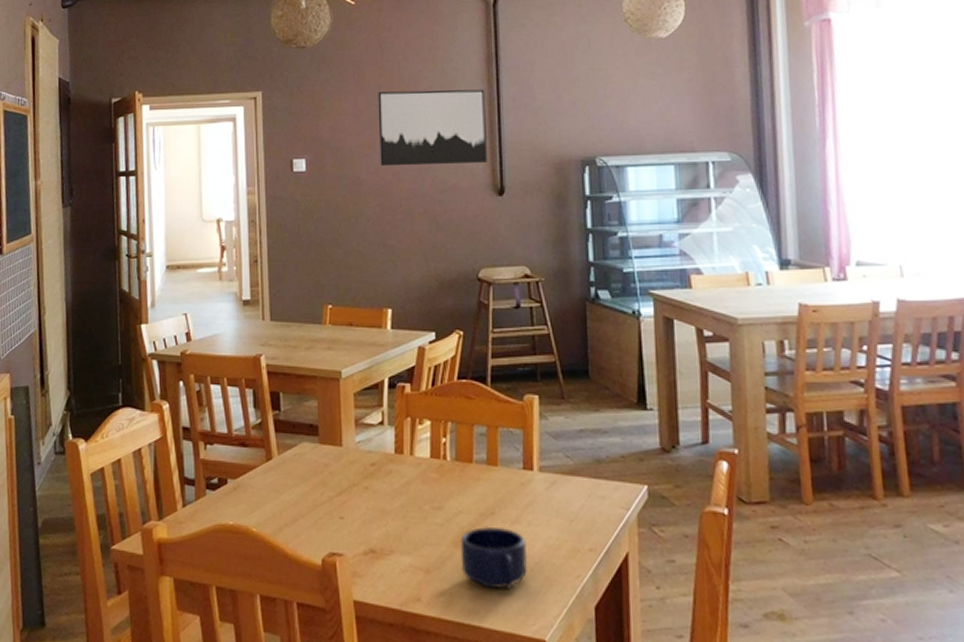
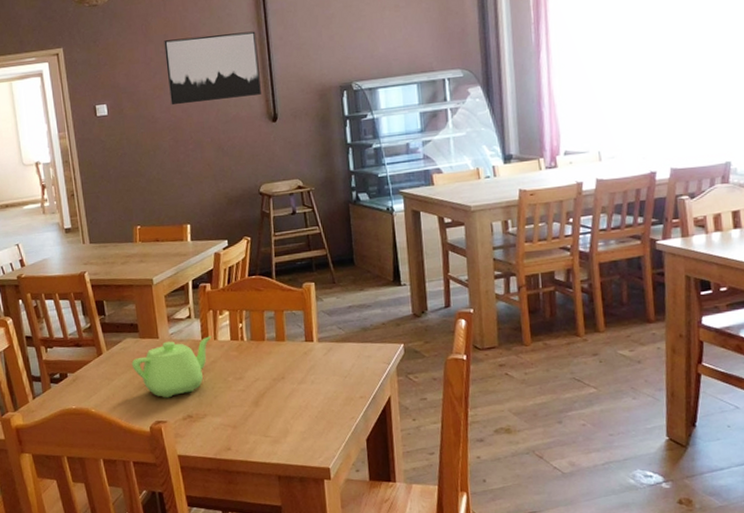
teapot: none [306,450,407,524] -> present [131,336,211,398]
mug: present [460,526,528,589] -> none [258,388,313,434]

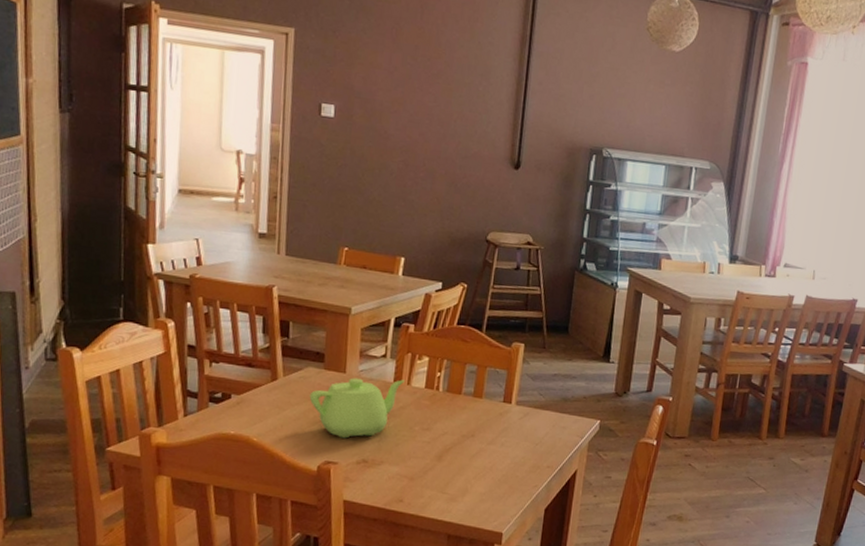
wall art: present [164,31,261,106] -> none [408,52,515,137]

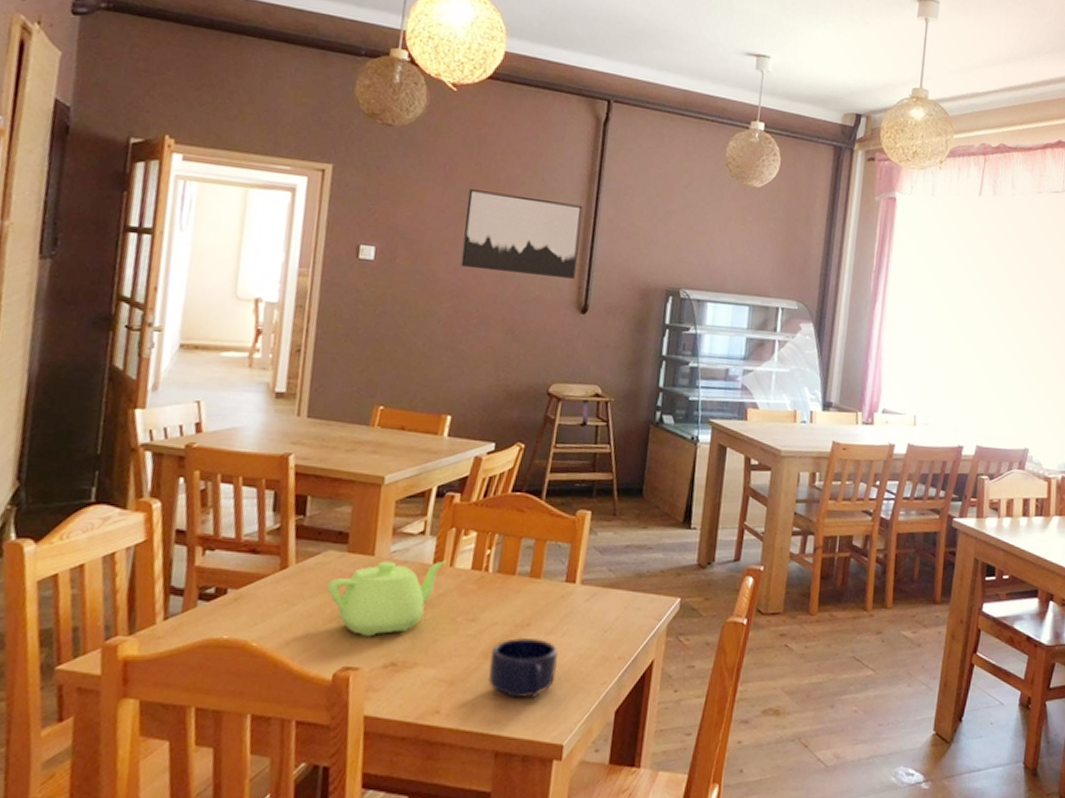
wall art: none [408,52,515,137] -> present [460,189,583,279]
mug: none [440,445,498,494] -> present [487,637,559,697]

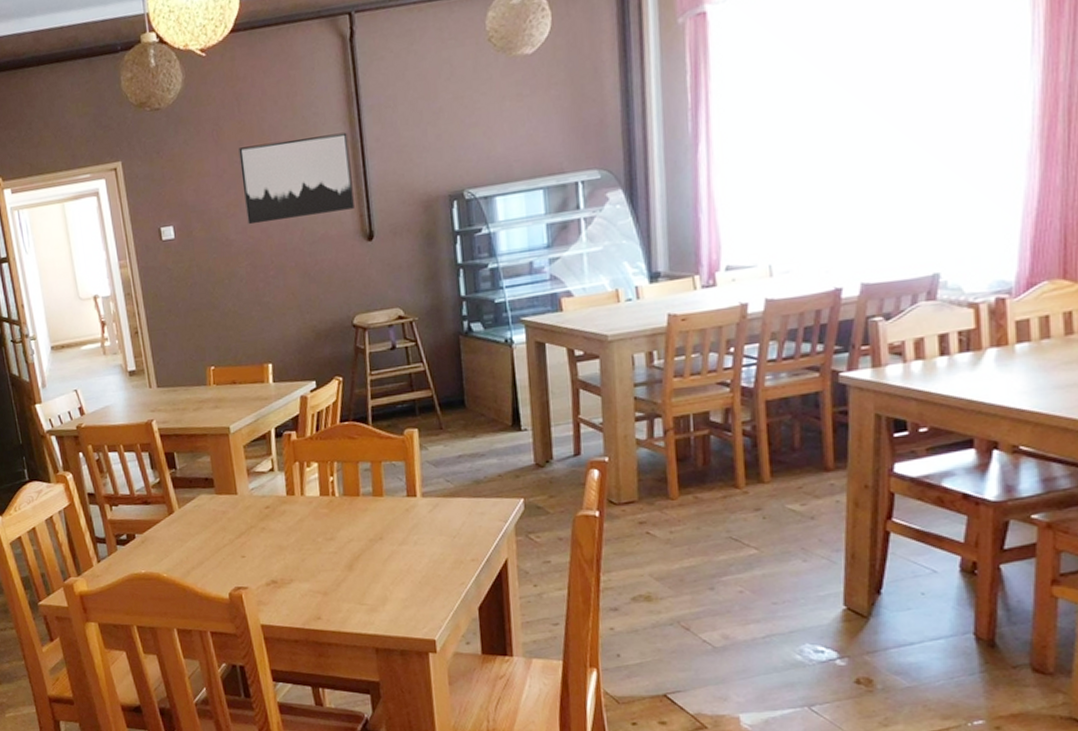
teapot: present [327,560,447,637] -> none [207,491,298,562]
mug: present [487,637,559,697] -> none [352,549,416,602]

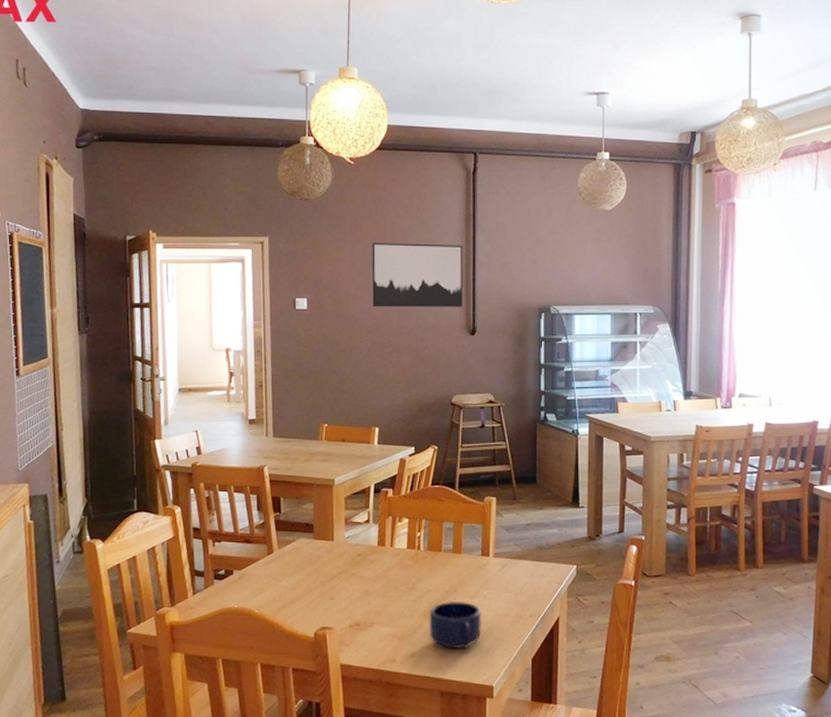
mug: none [352,549,416,602] -> present [429,601,482,648]

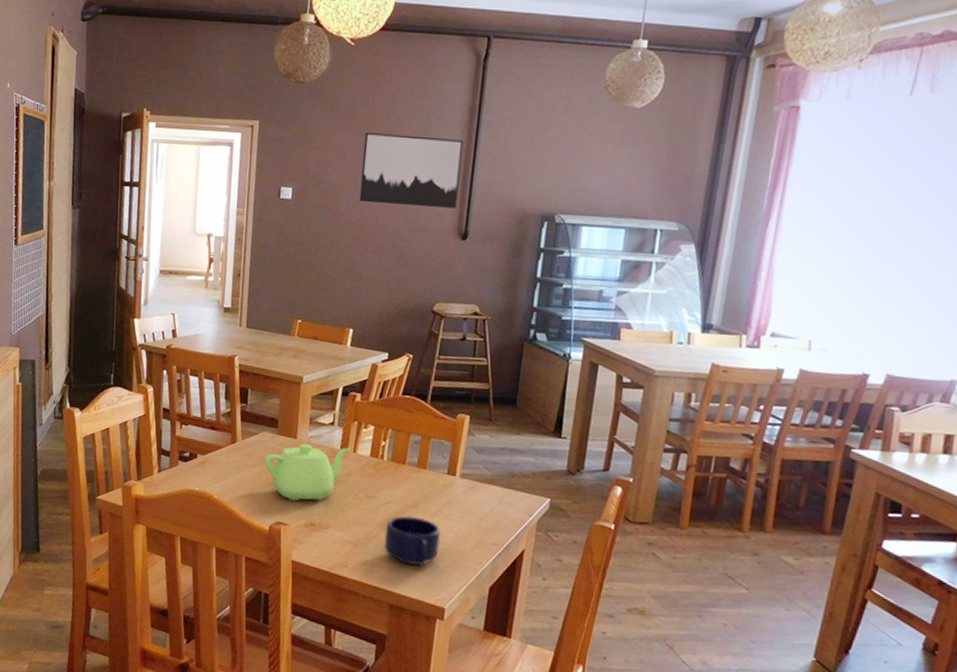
teapot: none [302,542,388,604] -> present [263,443,351,502]

